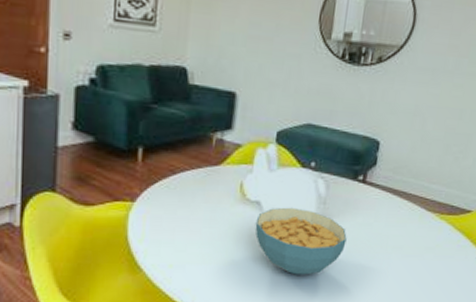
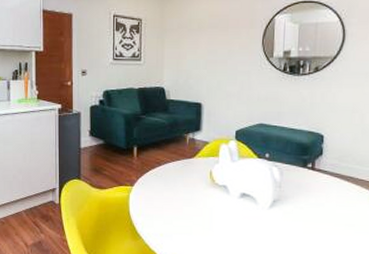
cereal bowl: present [255,207,347,275] -> none [224,190,302,246]

